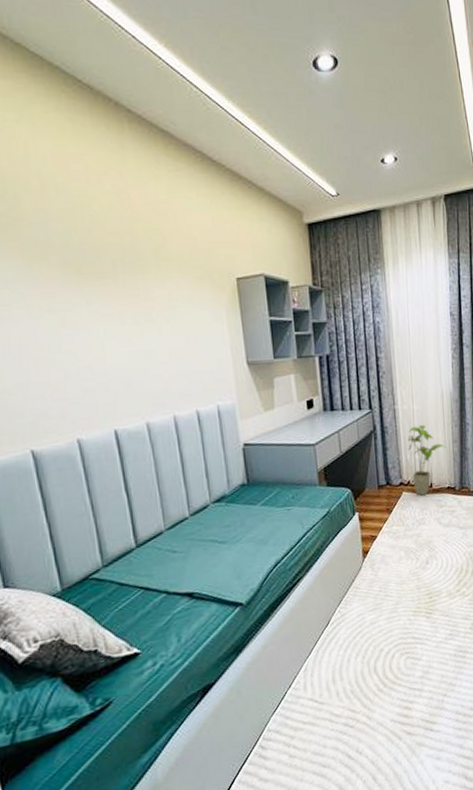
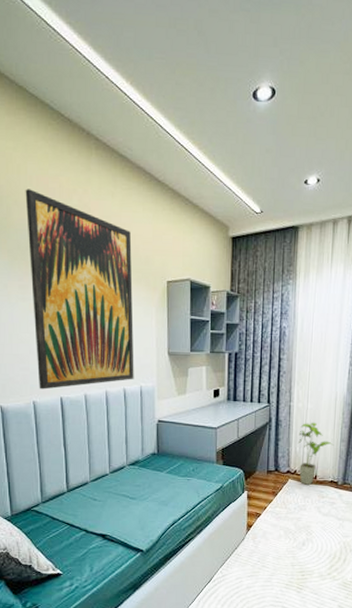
wall art: none [37,171,209,423] -> present [25,189,134,390]

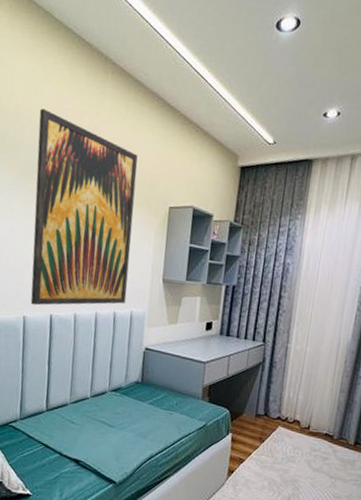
house plant: present [298,422,334,485] -> none [290,367,333,435]

